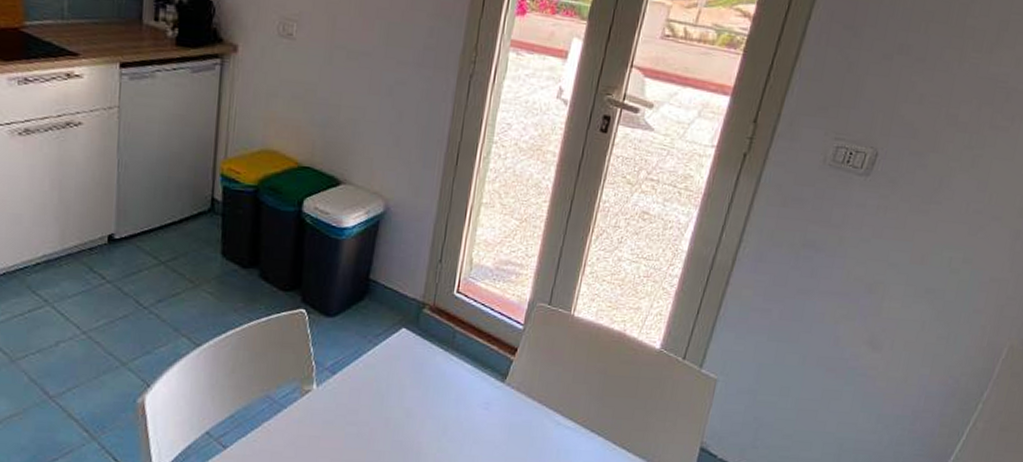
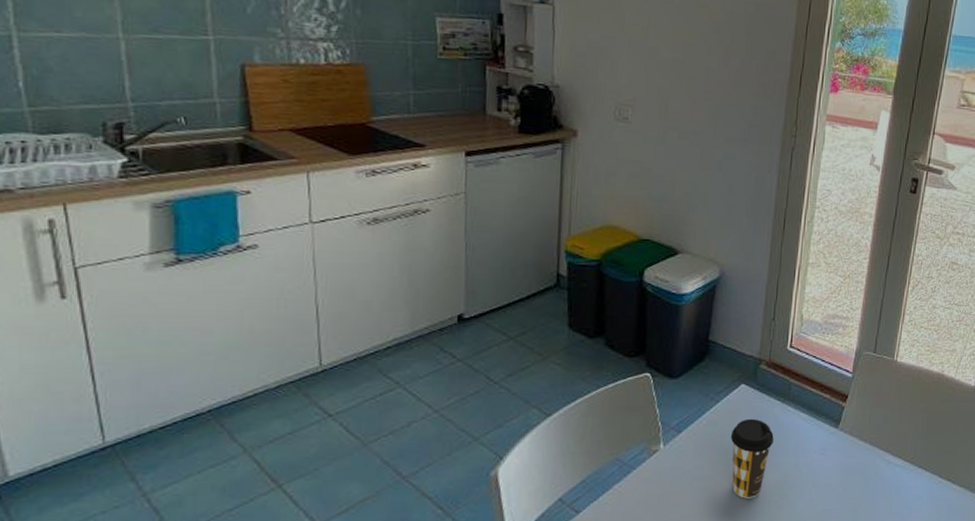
coffee cup: none [387,365,435,449] -> present [730,418,774,499]

